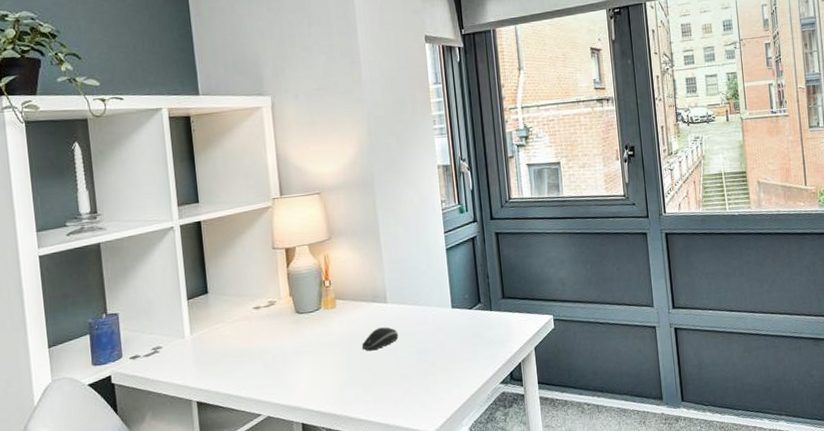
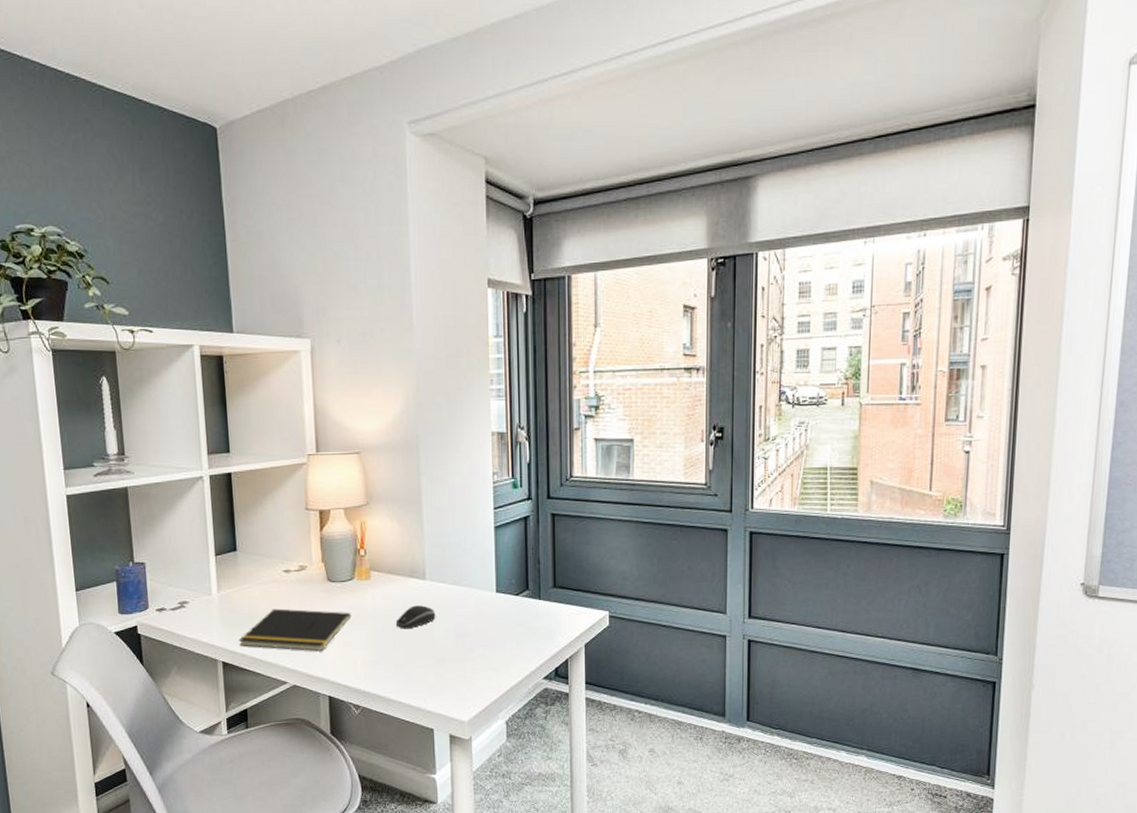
notepad: none [212,340,320,384] -> present [238,608,352,651]

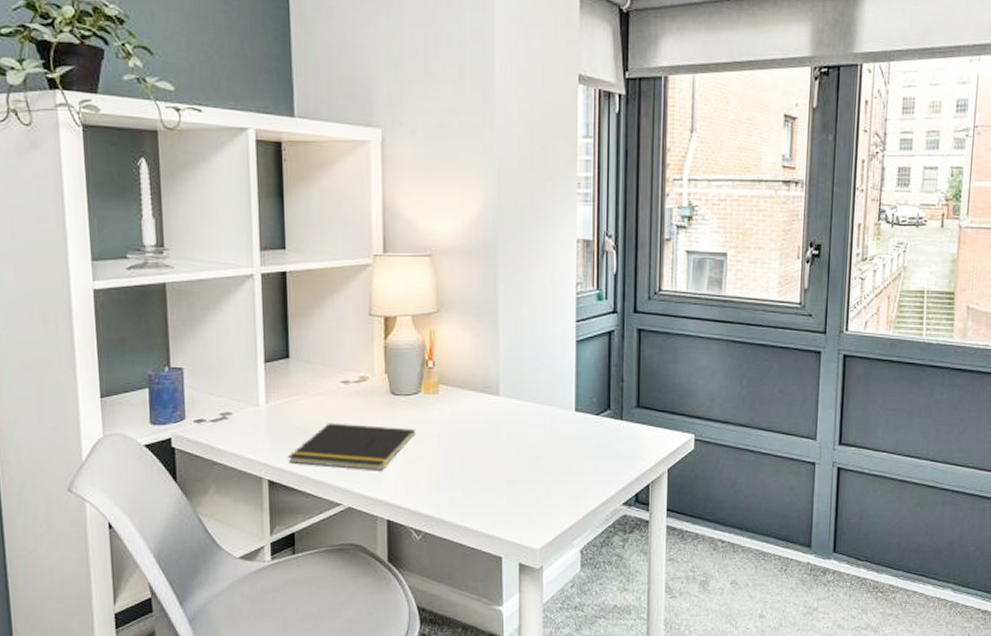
computer mouse: present [395,605,436,629] -> none [464,423,509,449]

